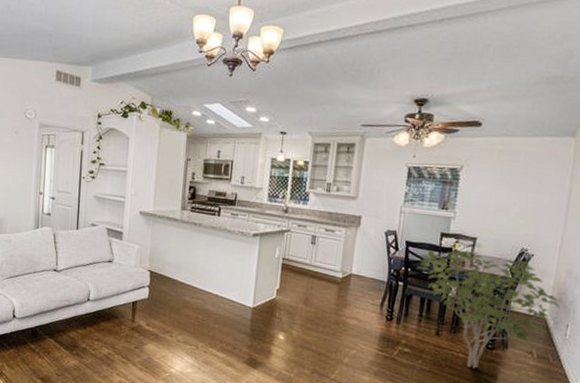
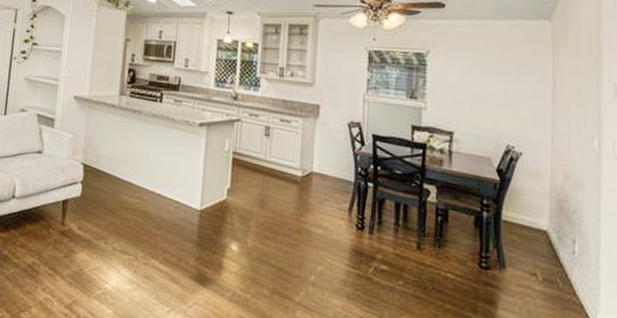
shrub: present [416,250,561,369] -> none [387,145,563,293]

